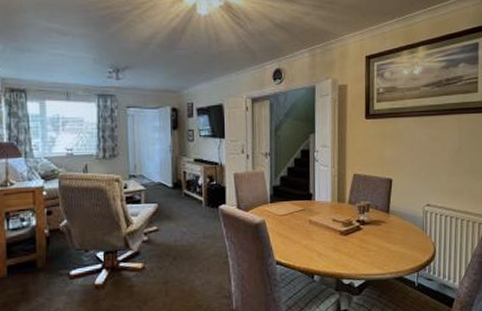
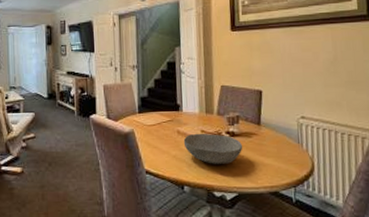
bowl: none [315,222,372,253] -> present [183,133,243,164]

